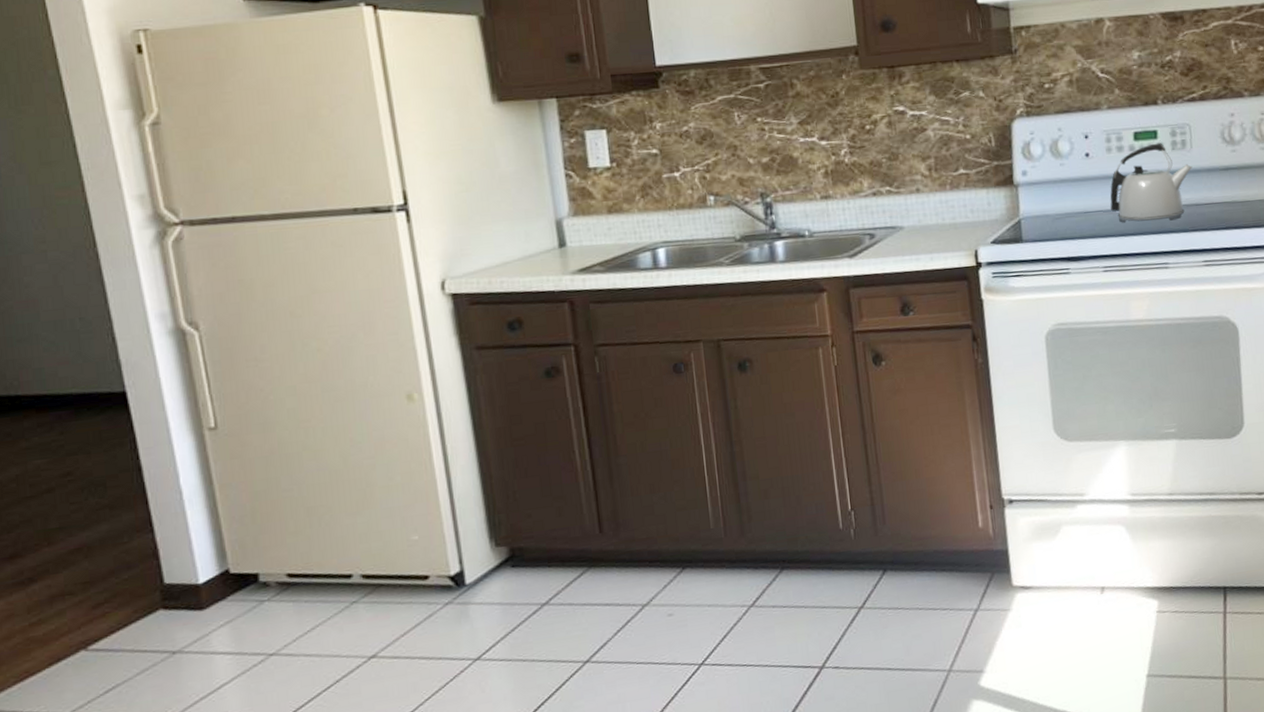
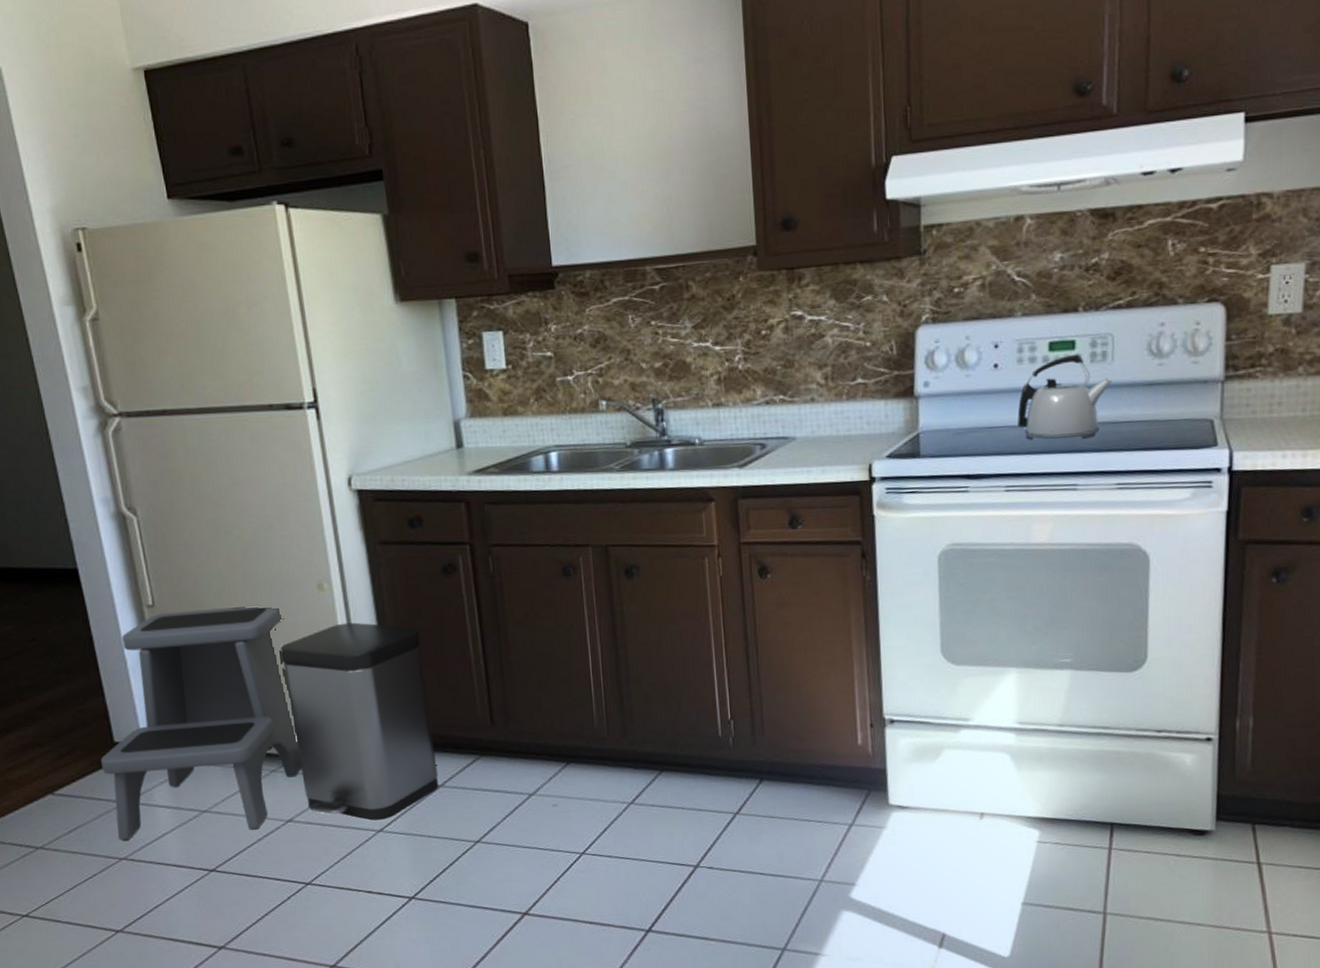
step stool: none [146,420,388,697] -> present [100,604,302,841]
pedal bin: none [364,433,542,648] -> present [280,622,438,820]

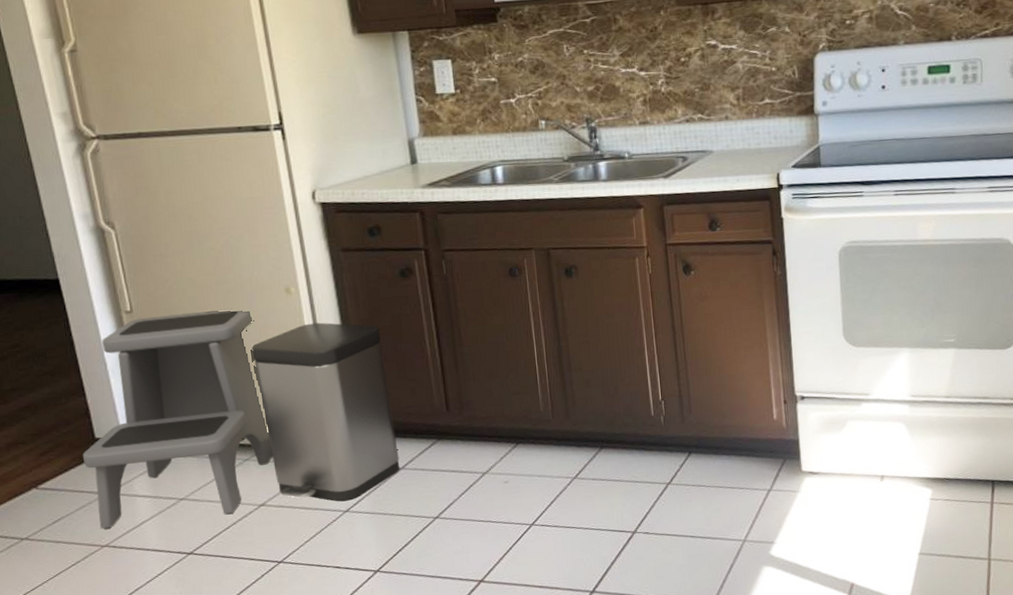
kettle: present [1017,354,1112,440] -> none [903,76,982,151]

